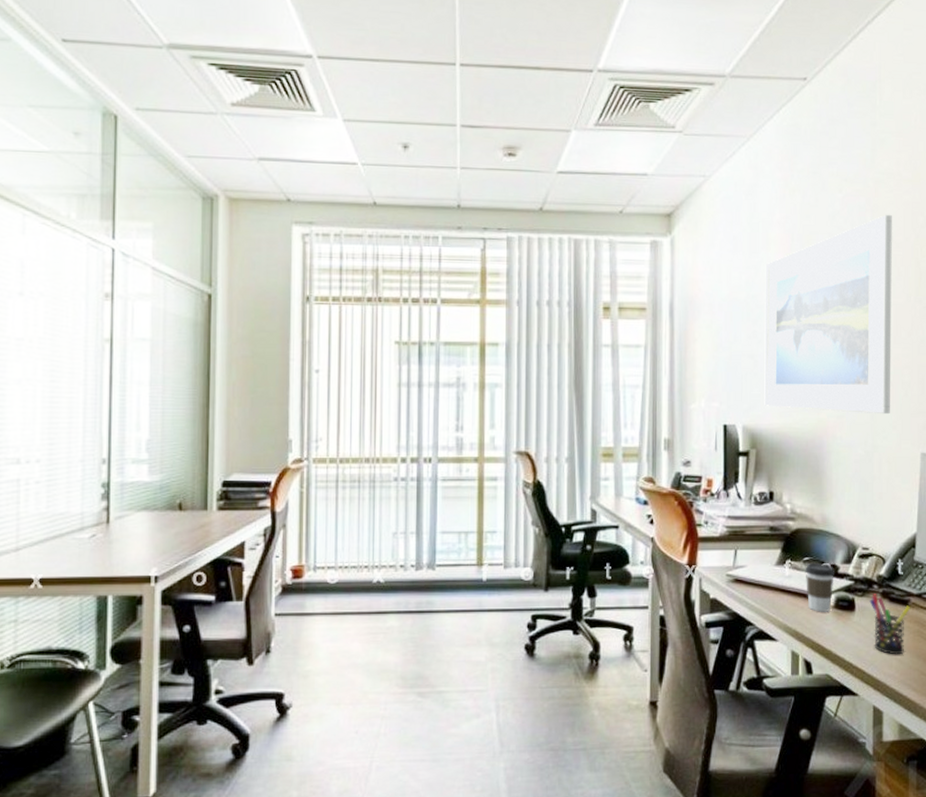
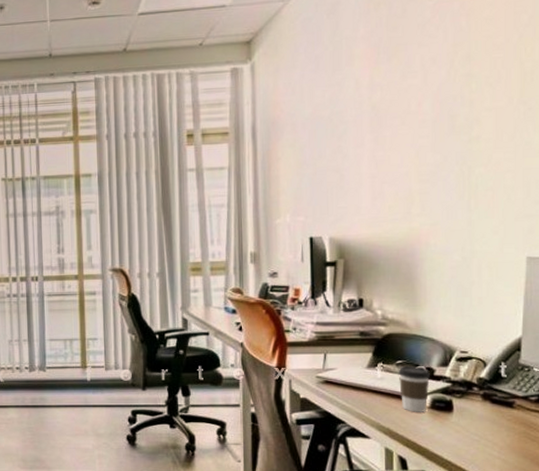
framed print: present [764,214,892,415] -> none [349,16,491,220]
pen holder: present [869,594,911,655] -> none [469,395,516,455]

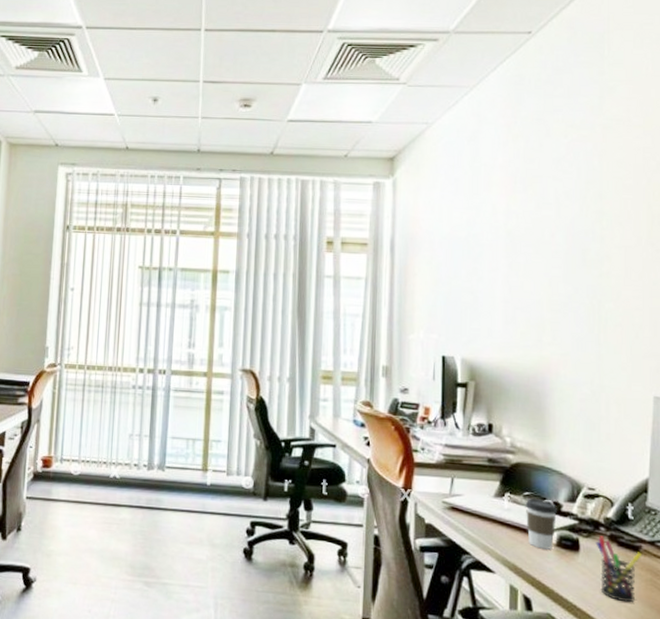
pen holder: none [469,395,516,455] -> present [596,536,643,603]

